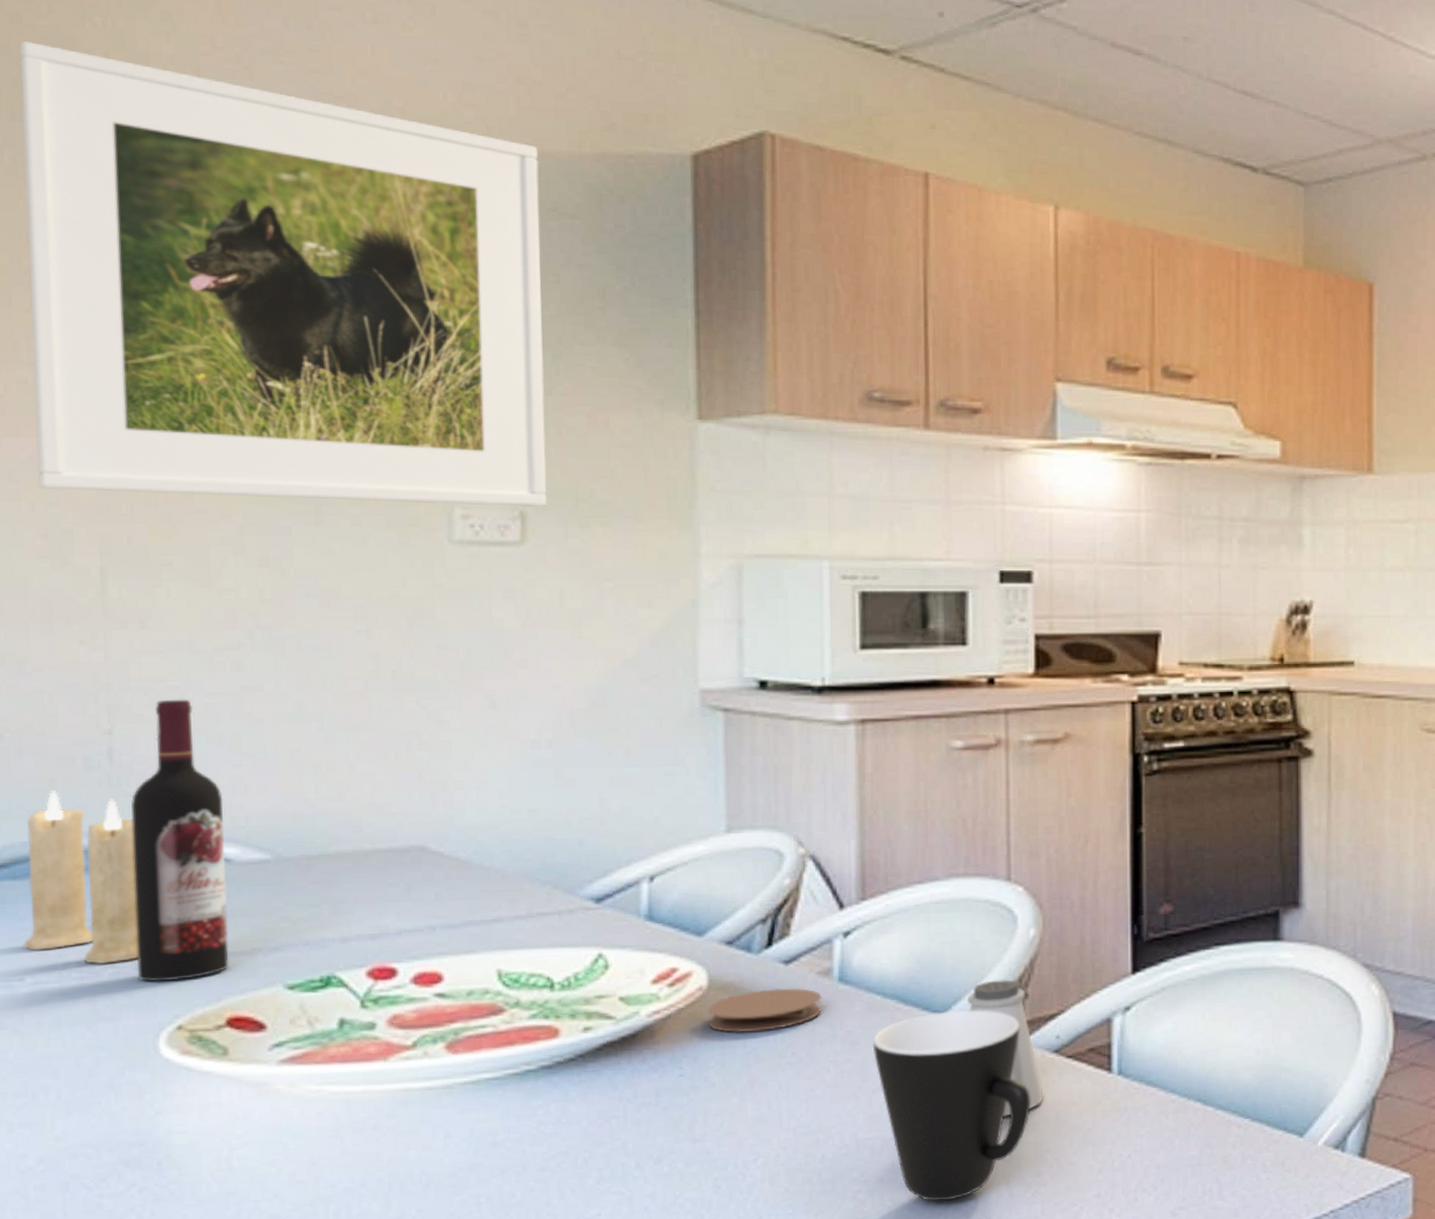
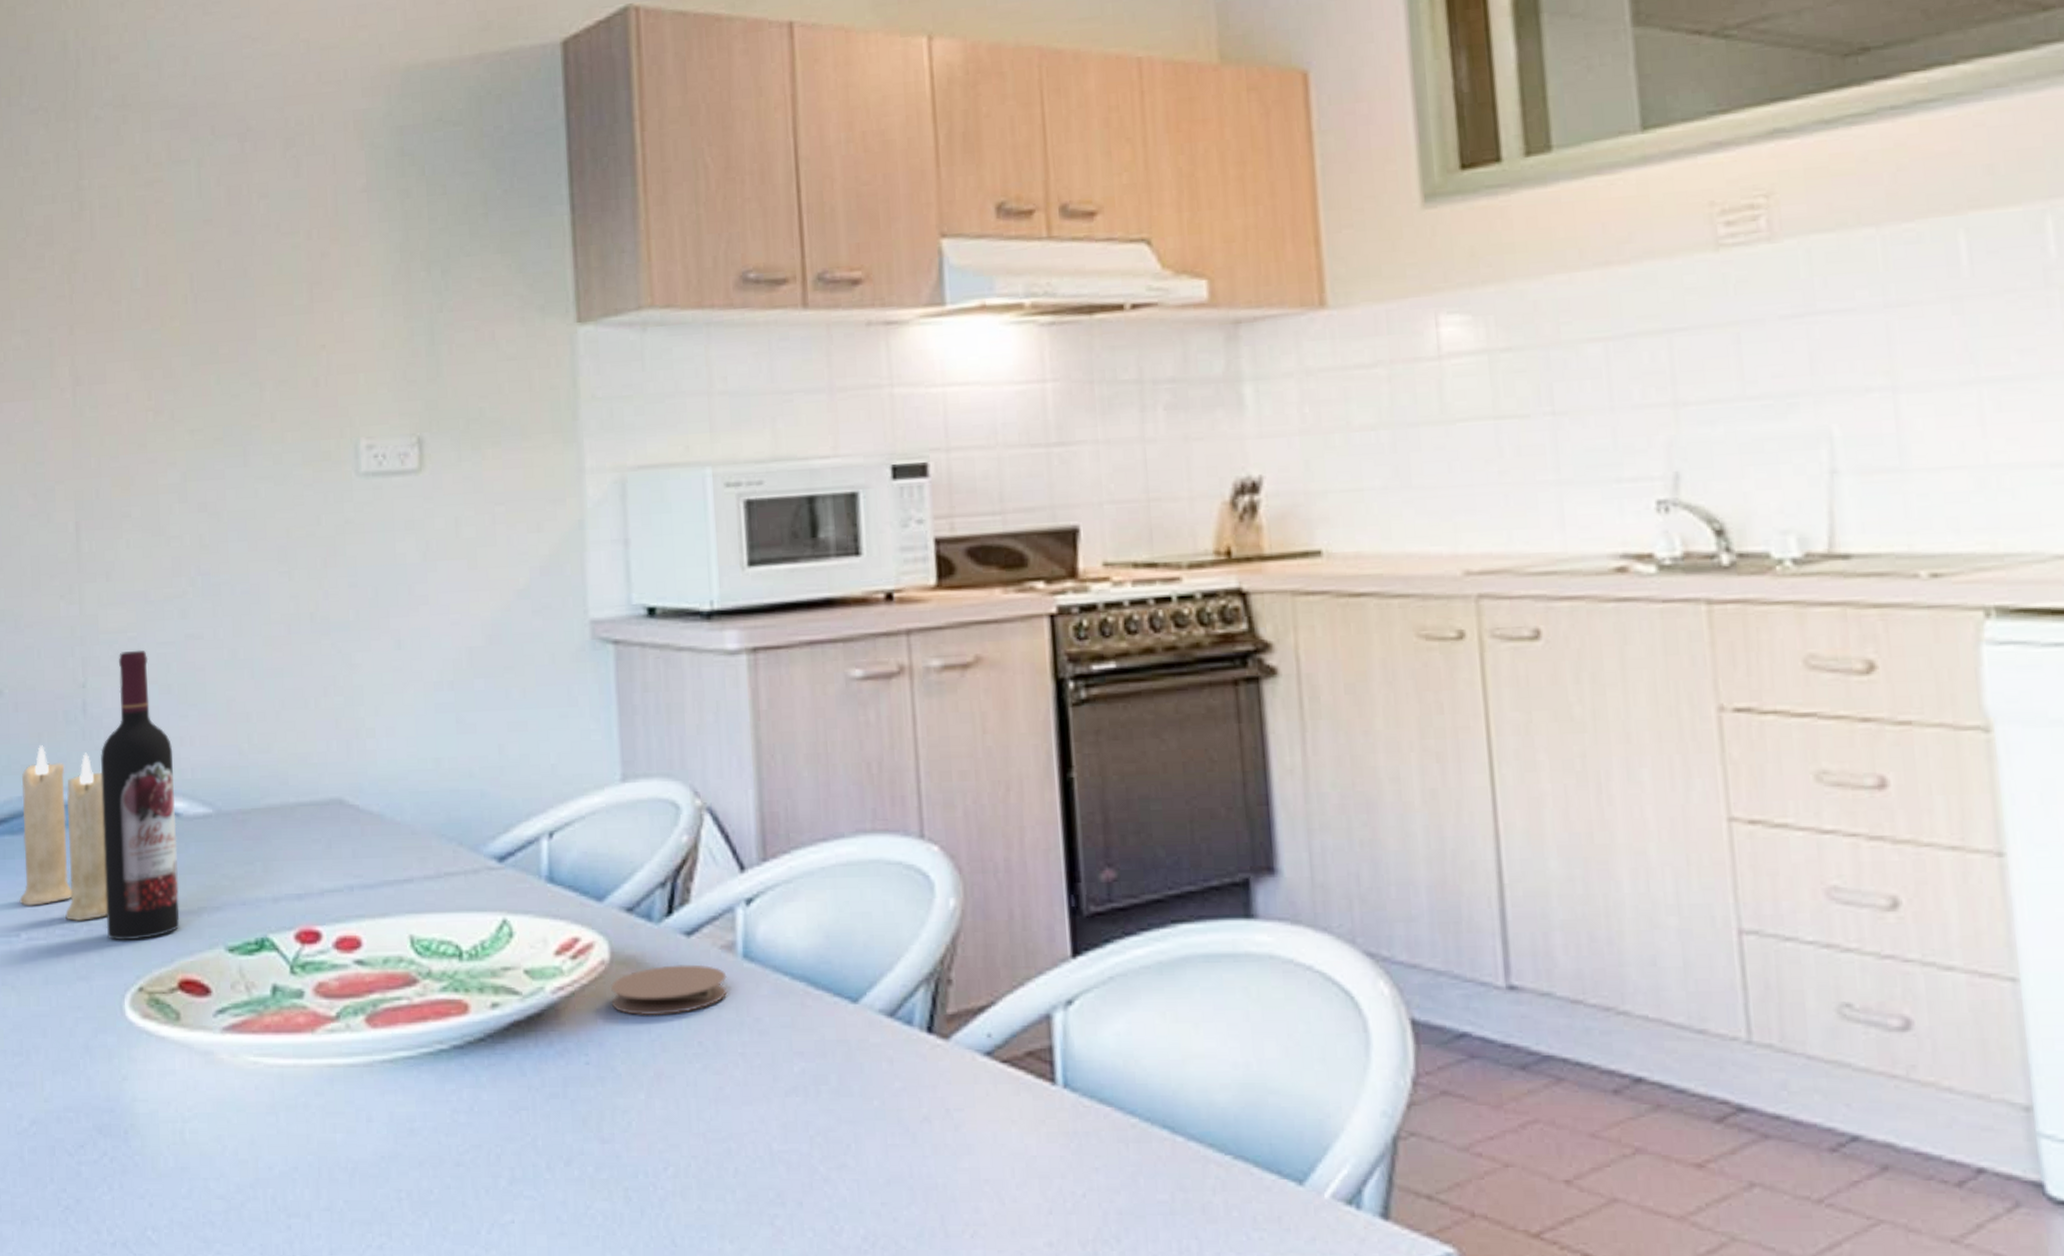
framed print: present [19,40,547,508] -> none [14,30,441,450]
mug: present [872,1009,1031,1201] -> none [782,997,963,1236]
saltshaker: present [966,980,1044,1118] -> none [882,961,977,1135]

